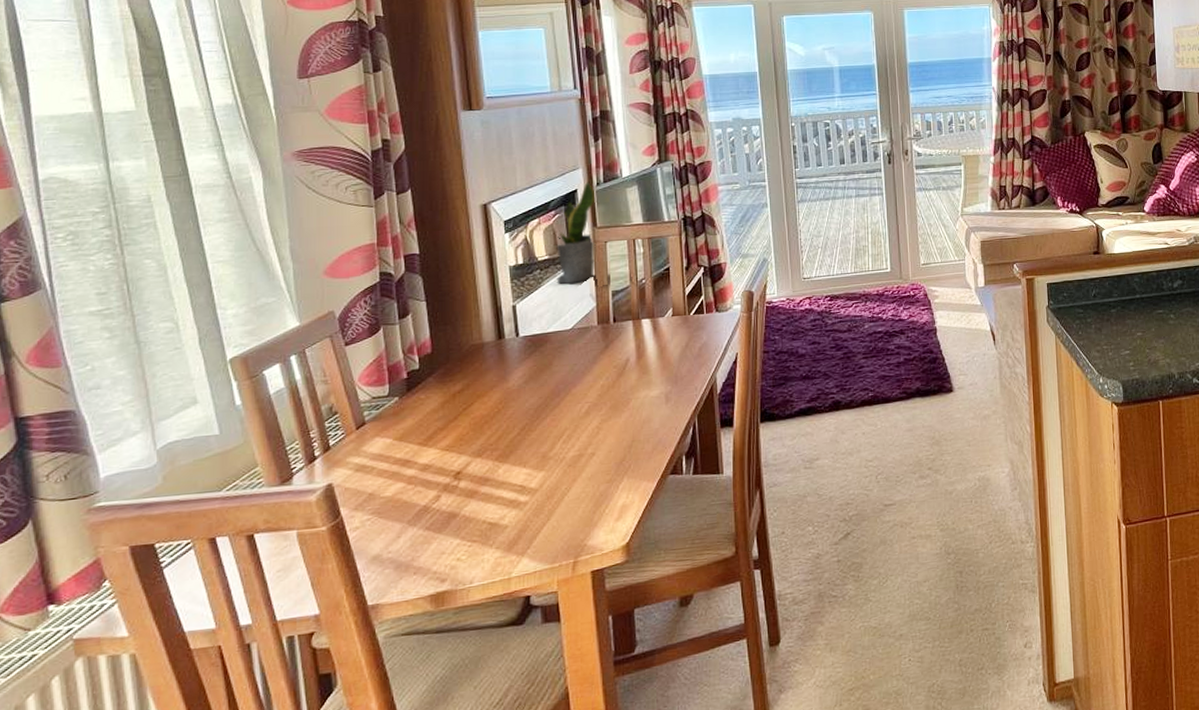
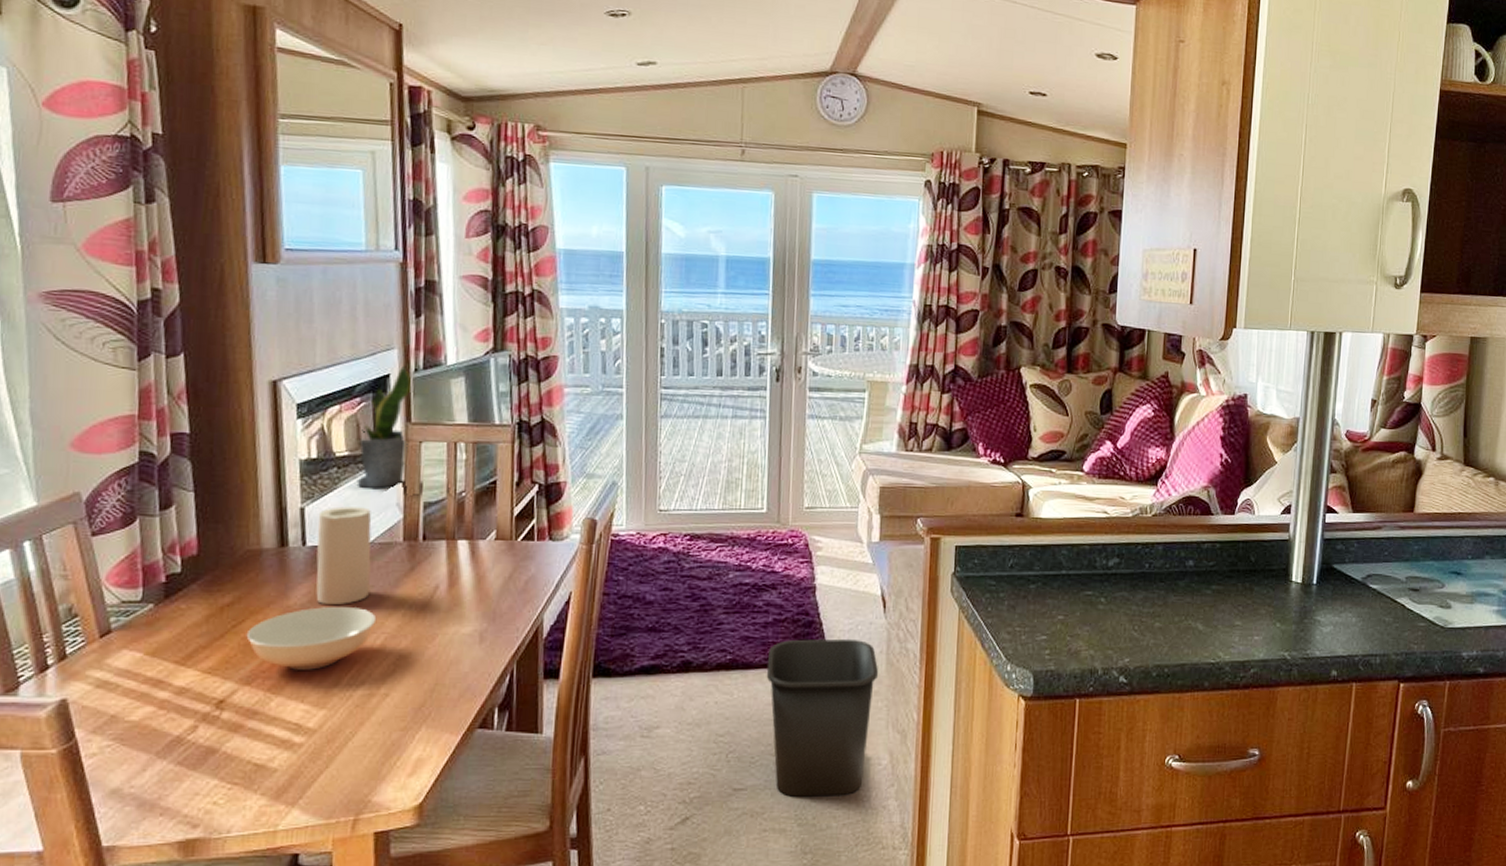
bowl: none [475,383,581,441] -> present [246,606,377,670]
candle: none [527,300,573,383] -> present [316,506,372,604]
waste bin: none [902,369,995,507] -> present [766,638,879,797]

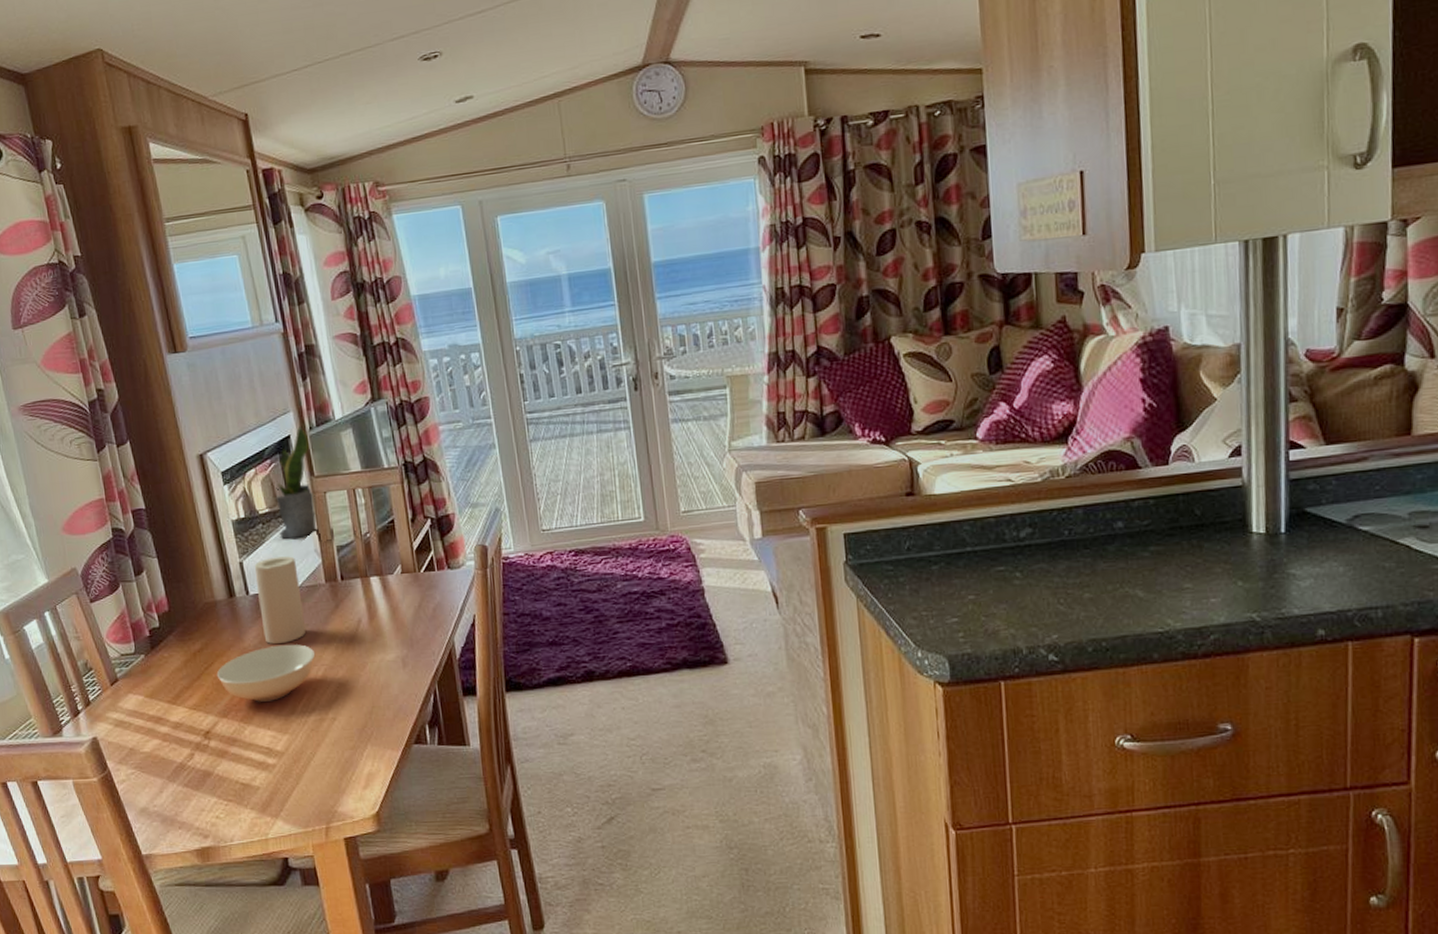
waste bin: present [766,638,879,797] -> none [666,637,781,795]

